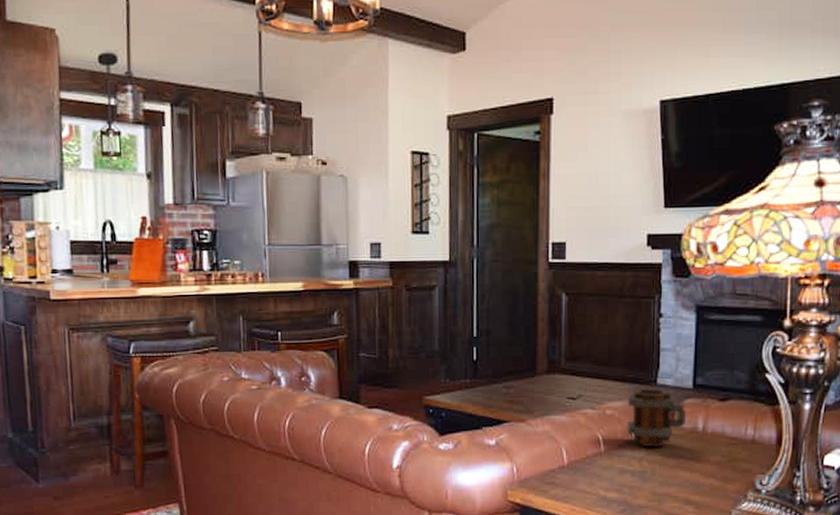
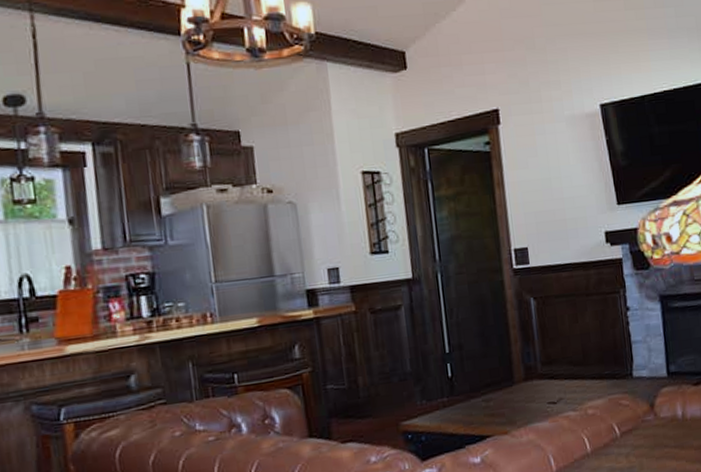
mug: present [626,388,686,448] -> none [605,380,665,442]

